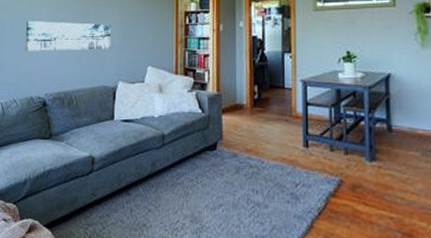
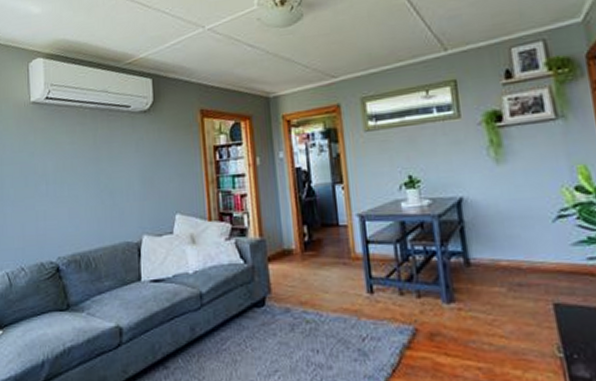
wall art: present [25,21,112,51] -> none [28,169,131,209]

